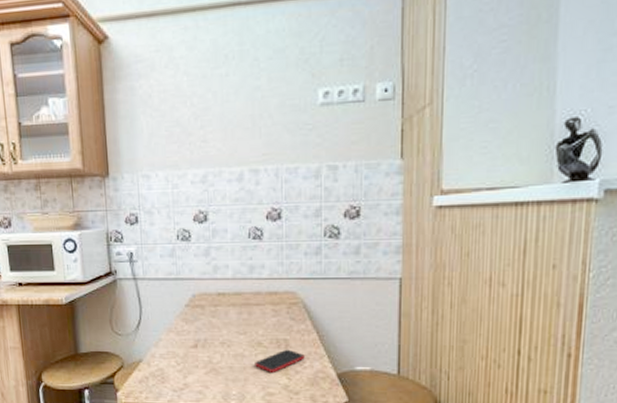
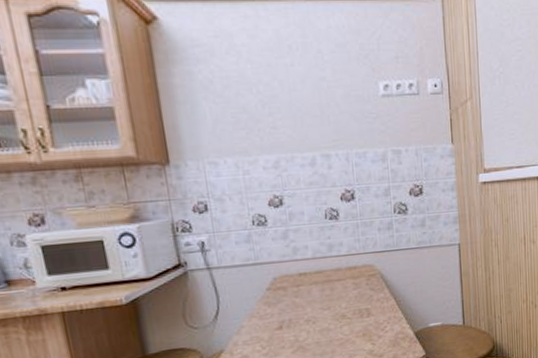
smartphone: present [255,349,305,372] -> none [340,317,386,341]

